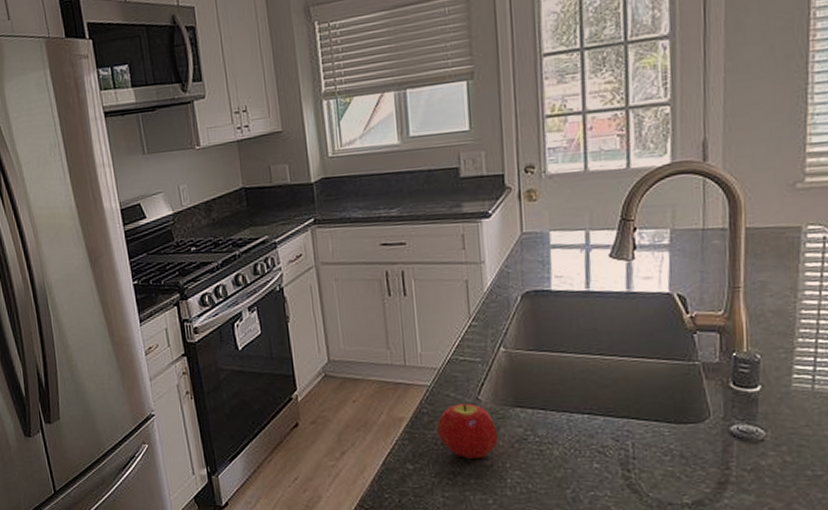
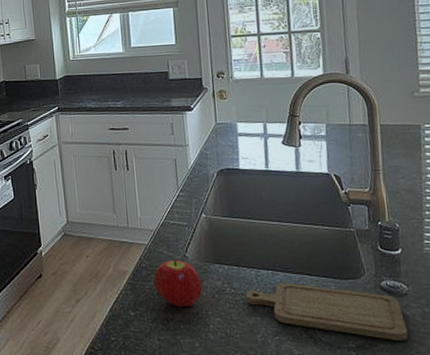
chopping board: none [553,428,761,496] -> present [245,282,408,342]

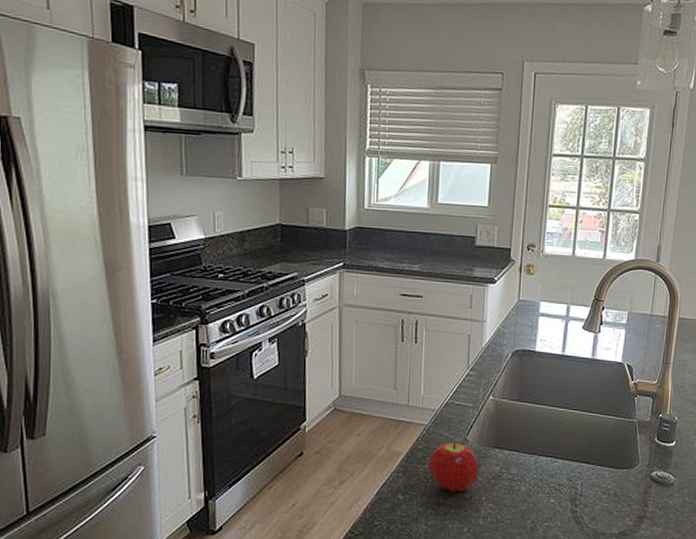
chopping board: present [245,282,408,342] -> none [521,470,667,529]

